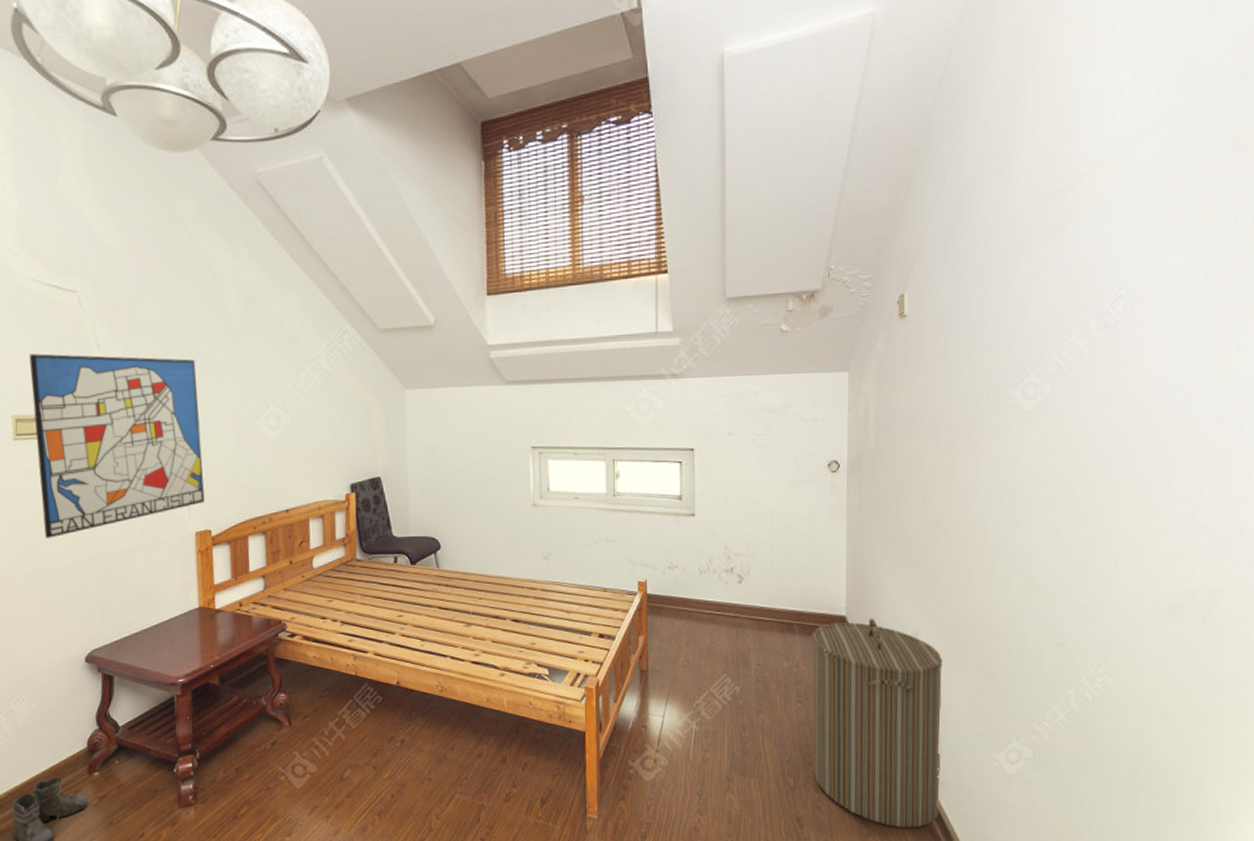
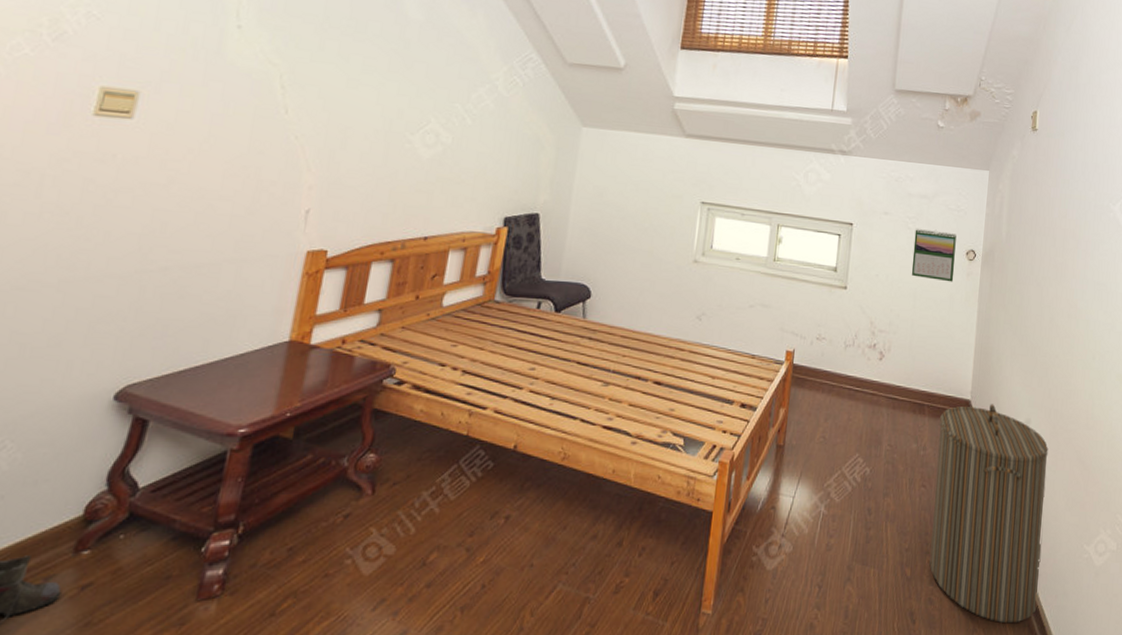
wall art: present [29,353,205,538] -> none [103,21,354,239]
calendar: none [765,444,815,498] -> present [911,229,957,282]

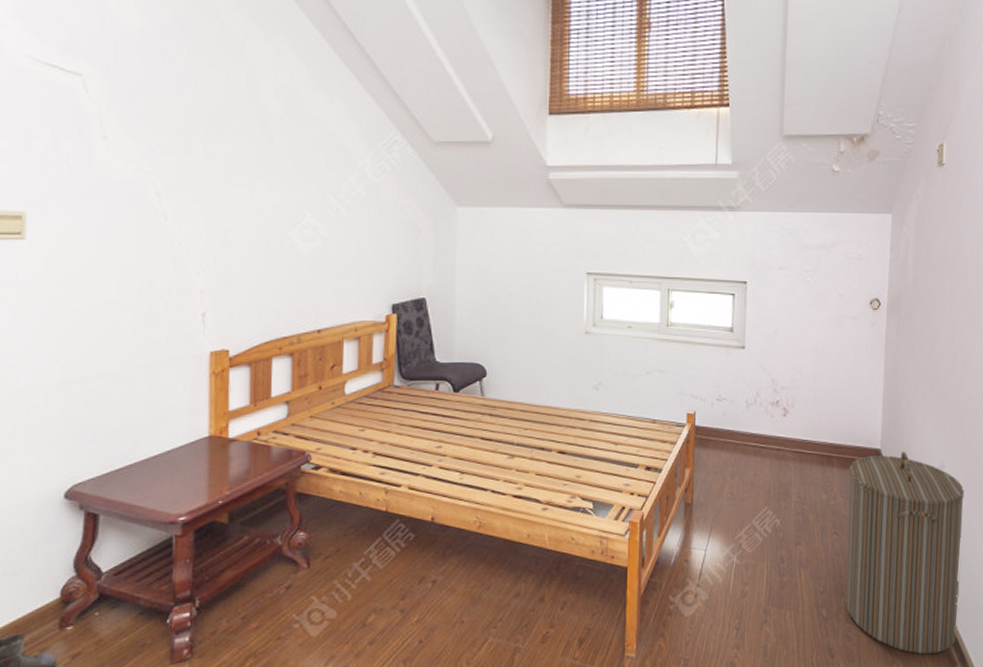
calendar: present [911,229,957,282] -> none [811,281,859,334]

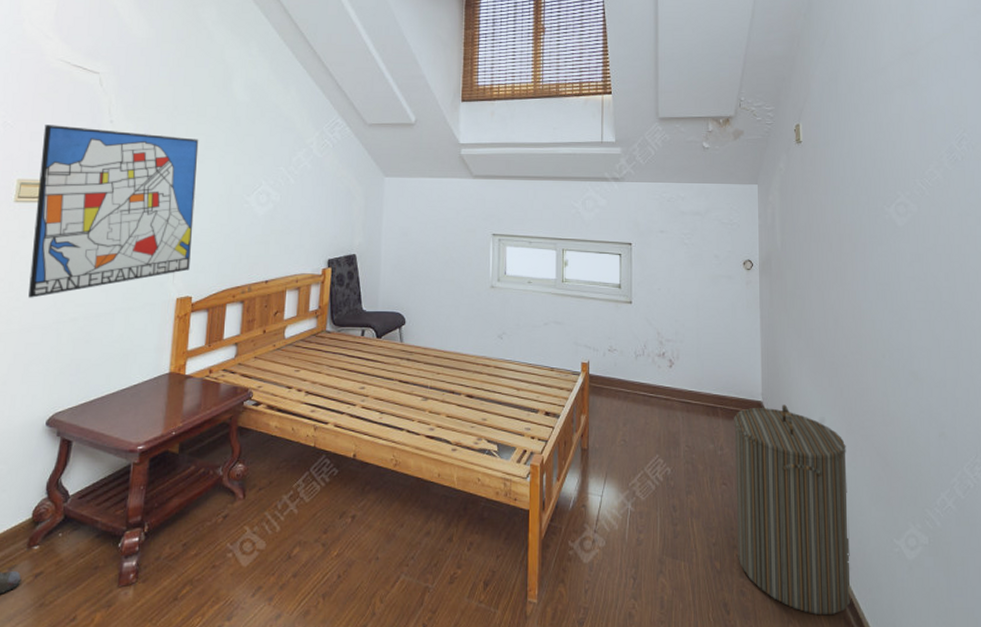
wall art: none [16,141,224,355] -> present [28,125,199,298]

